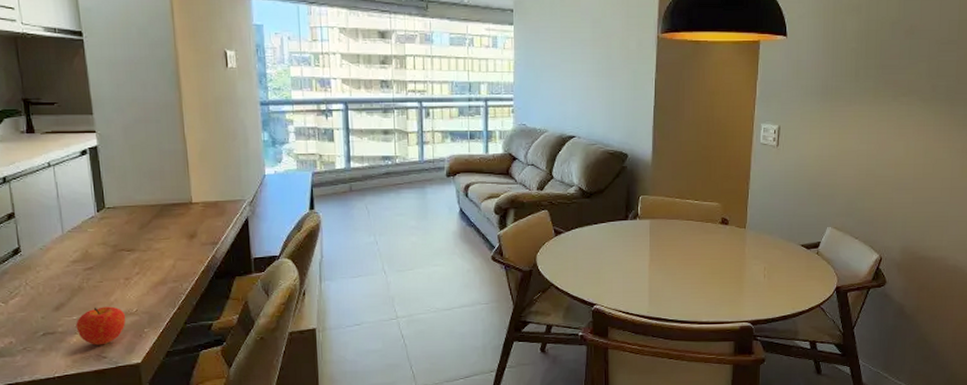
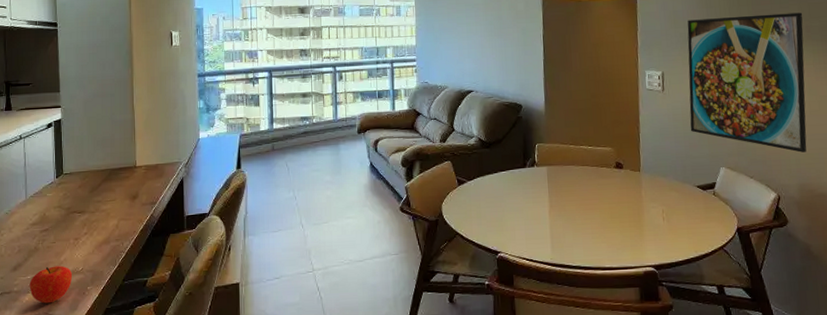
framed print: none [801,70,931,215] -> present [687,12,807,153]

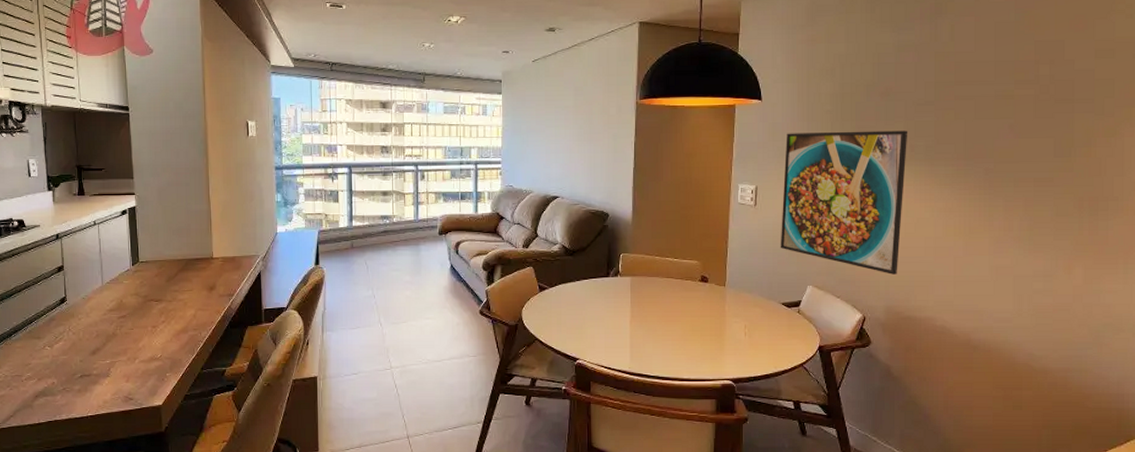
fruit: present [29,266,73,304] -> none [108,352,152,388]

